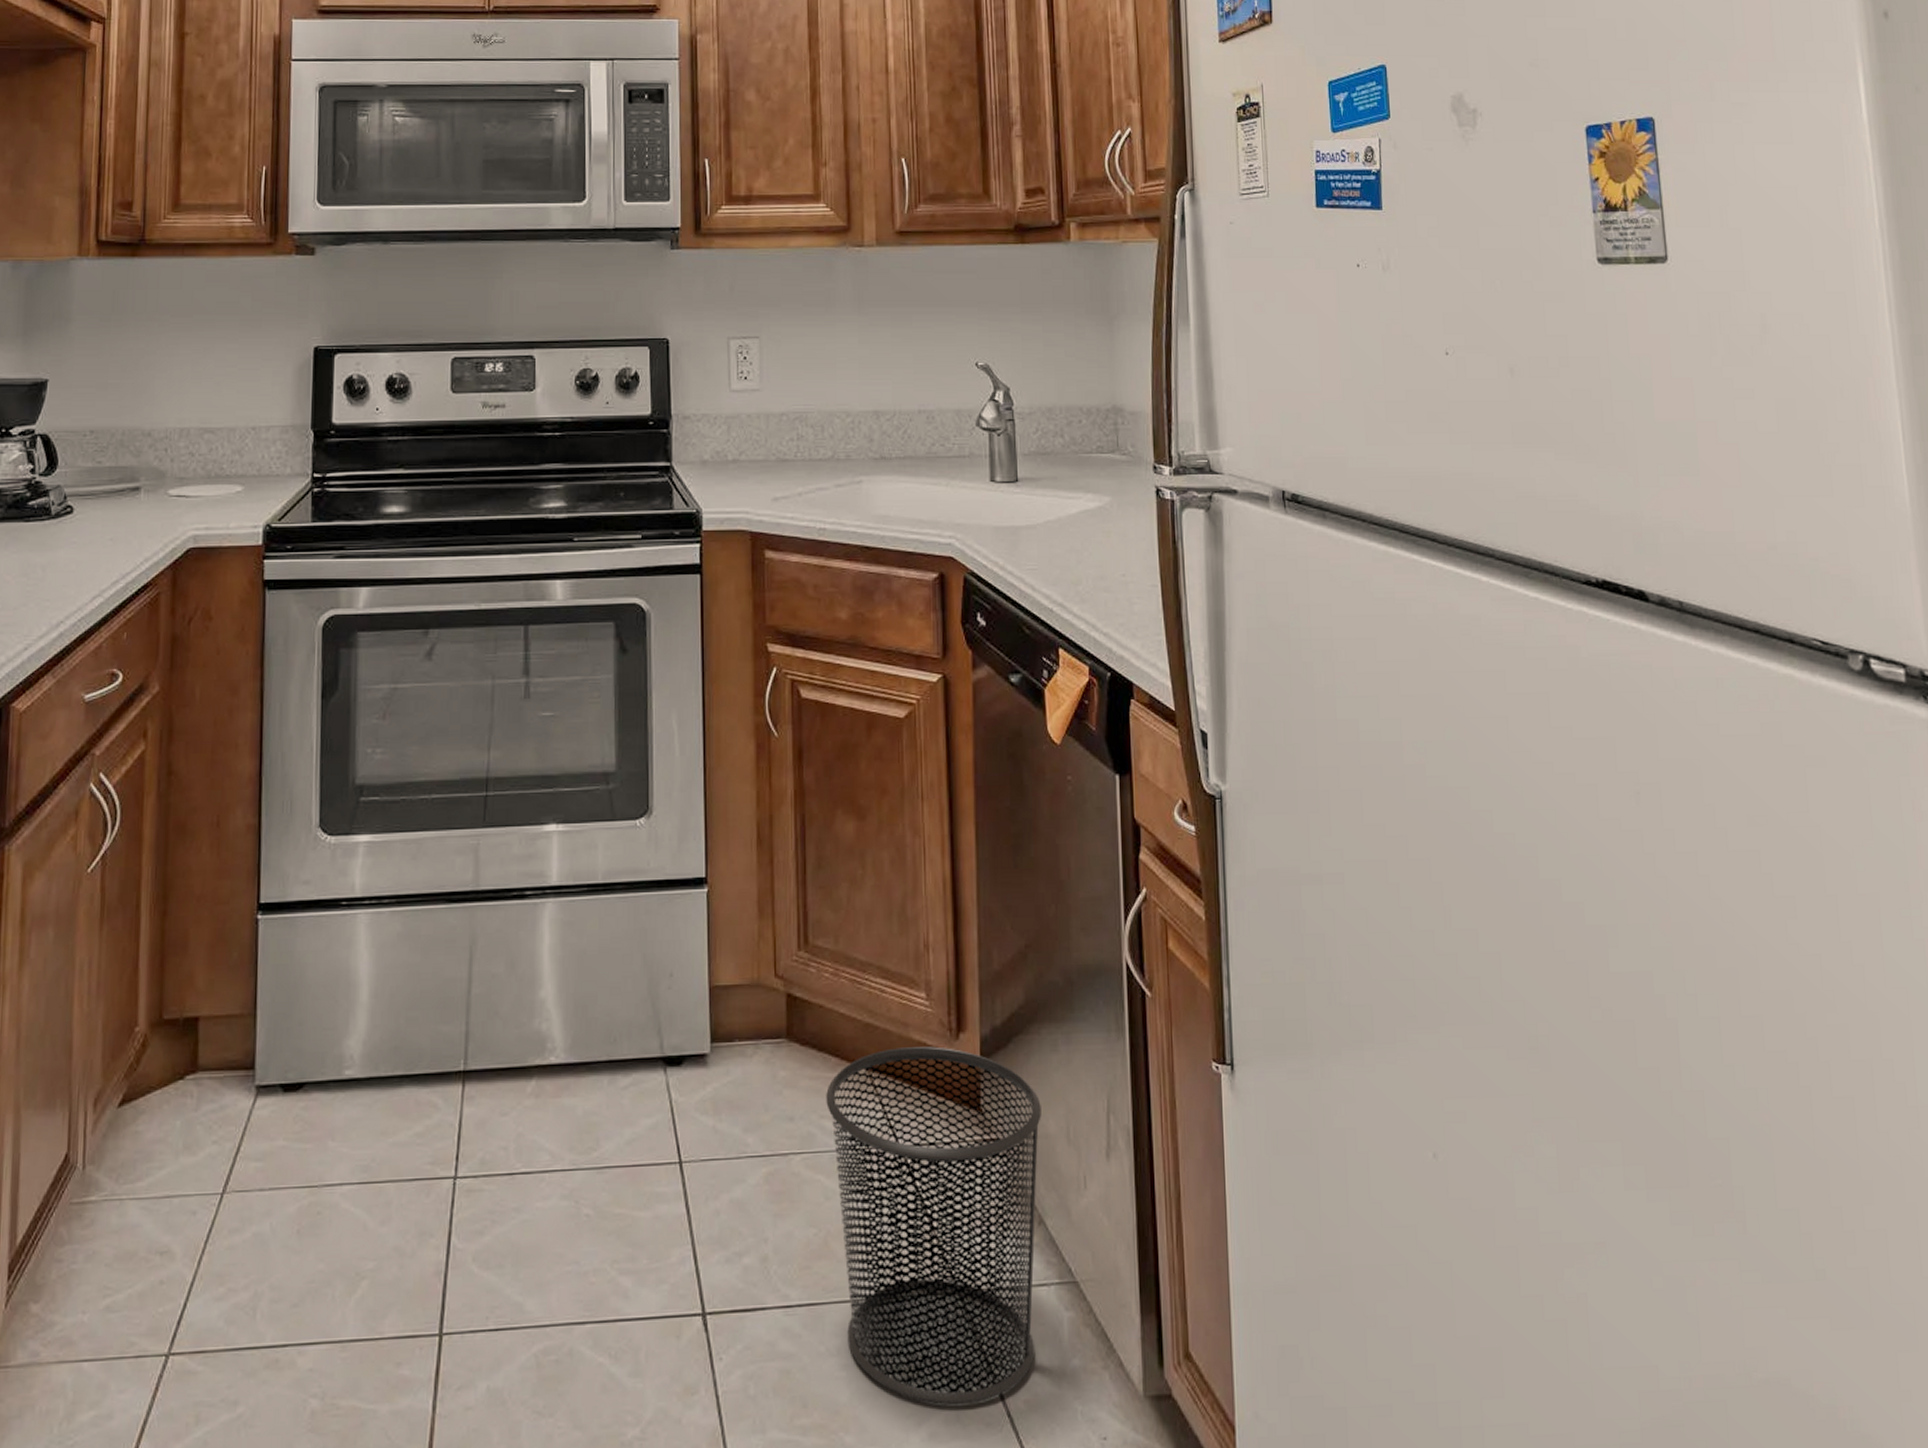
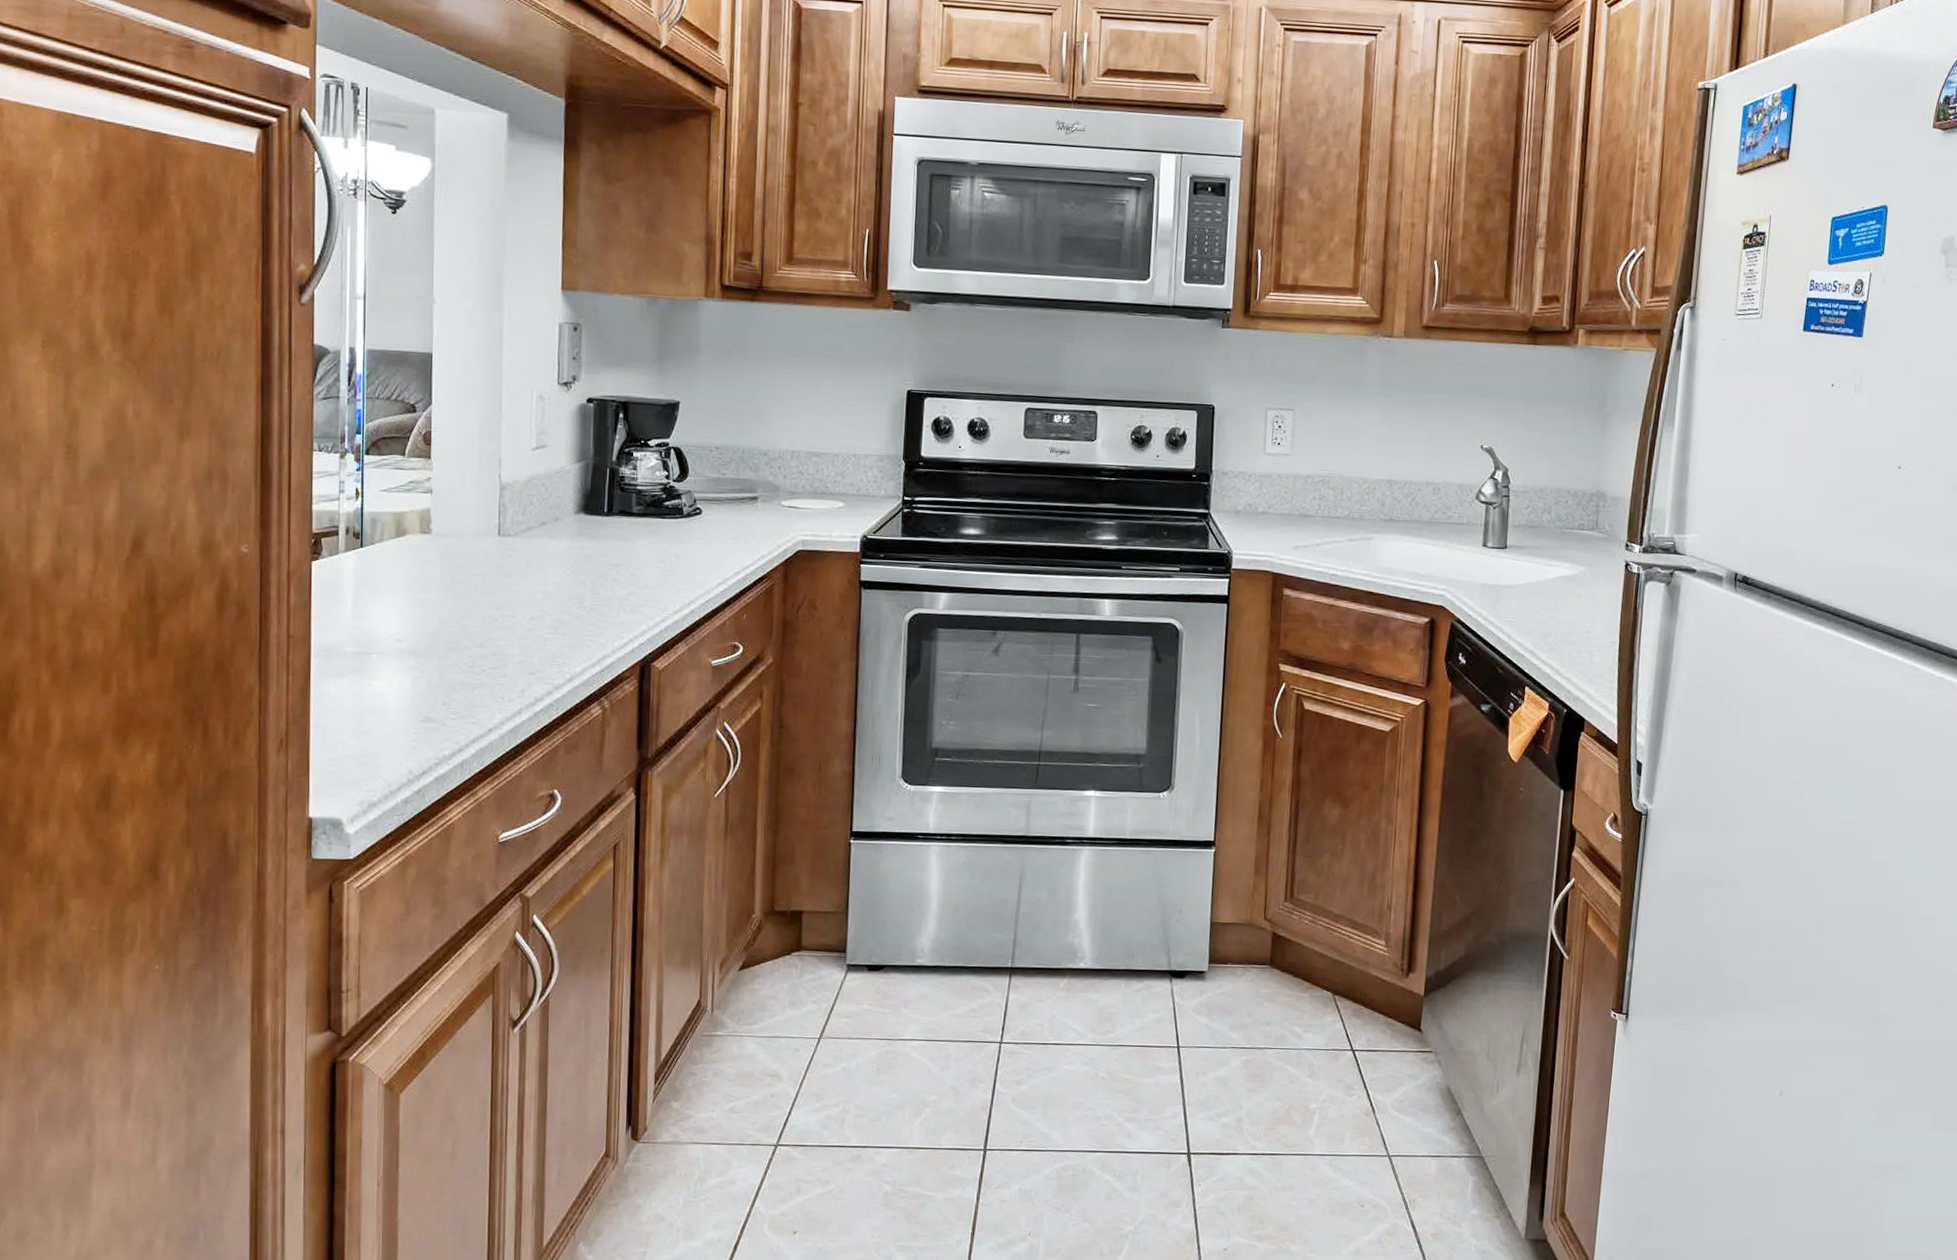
waste bin: present [826,1046,1041,1406] -> none [1297,979,1469,1233]

